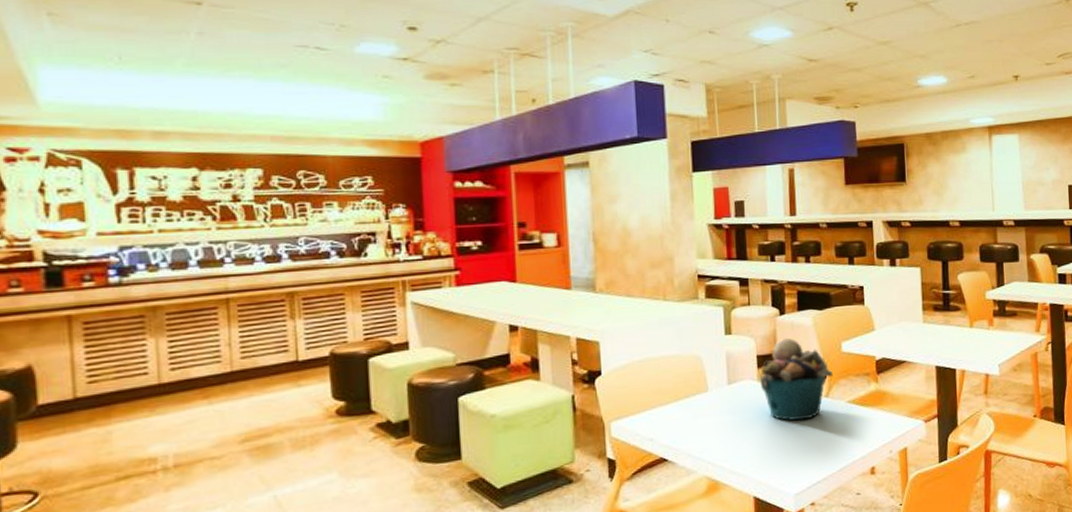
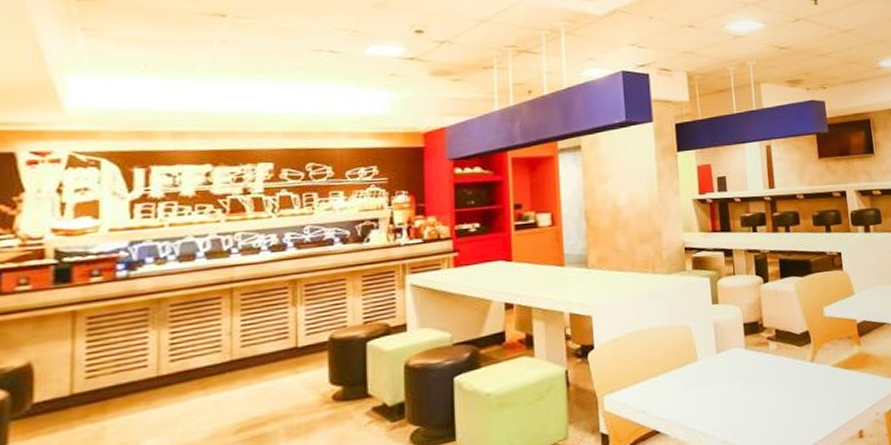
bucket: present [759,337,833,421] -> none [747,304,817,387]

